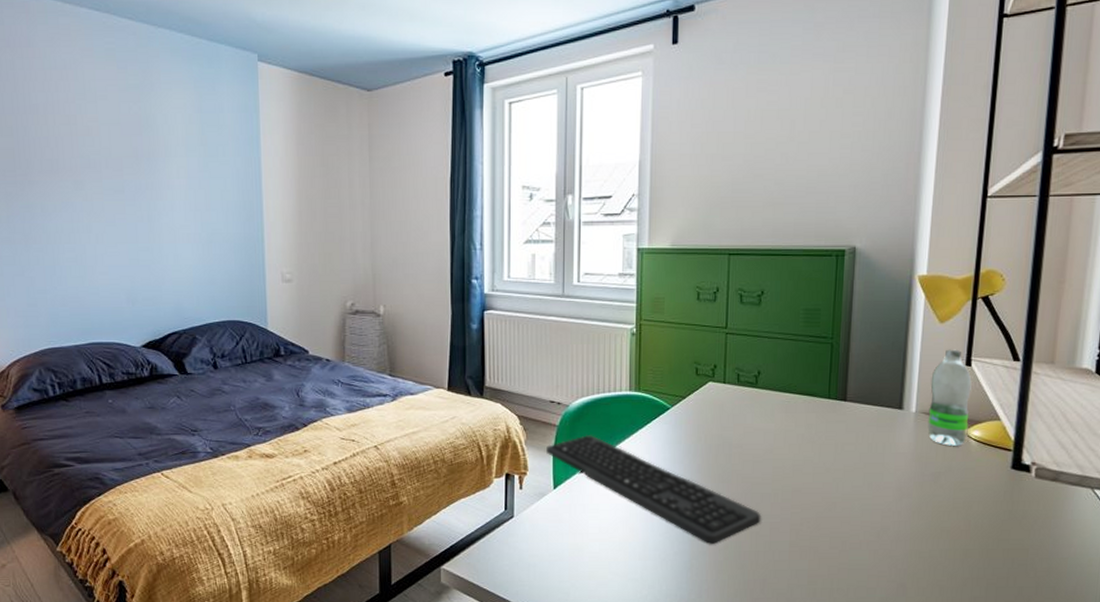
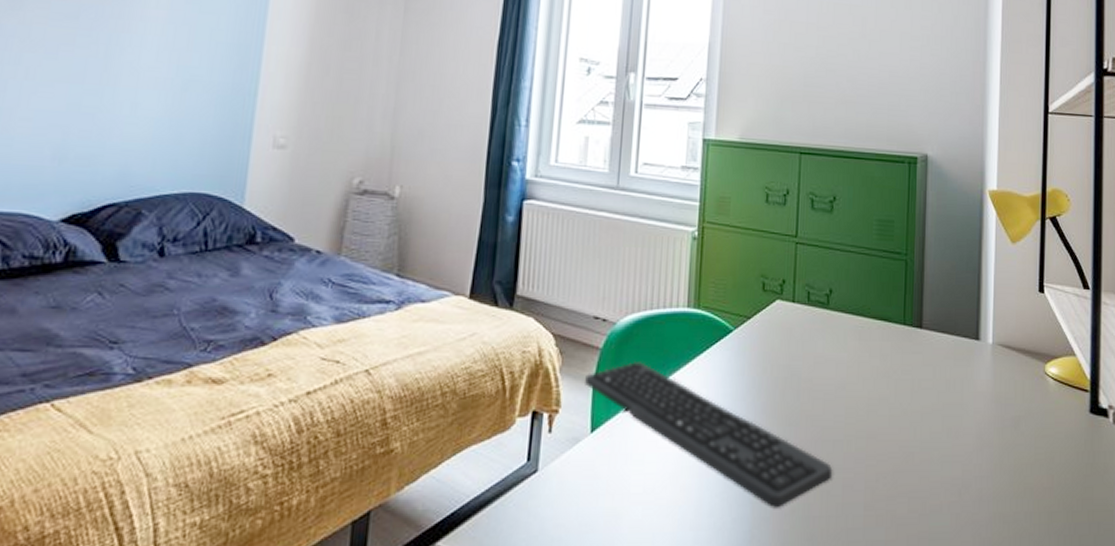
bottle: present [927,349,972,446] -> none [1005,273,1046,384]

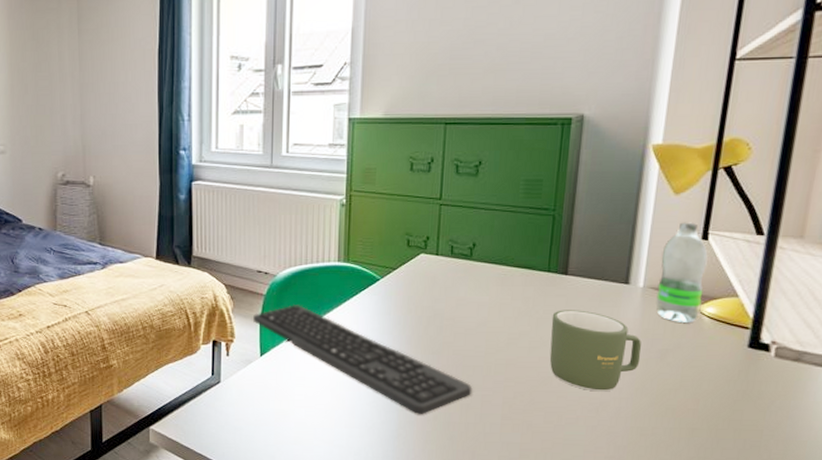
mug: none [909,369,997,470] -> present [549,310,642,392]
bottle: none [1005,273,1046,384] -> present [656,222,708,322]

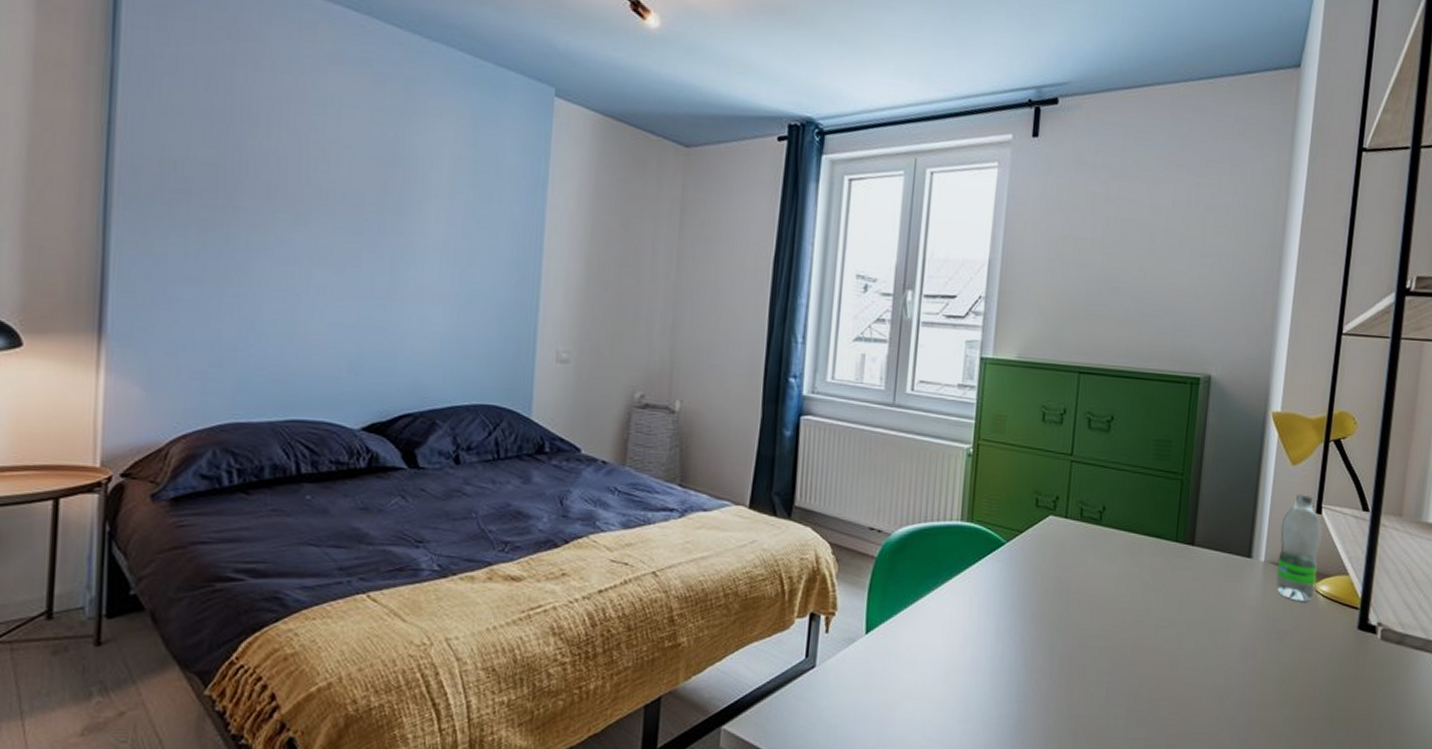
computer keyboard: present [252,305,473,414] -> none [859,570,1098,705]
mug: present [549,310,642,392] -> none [1176,584,1264,678]

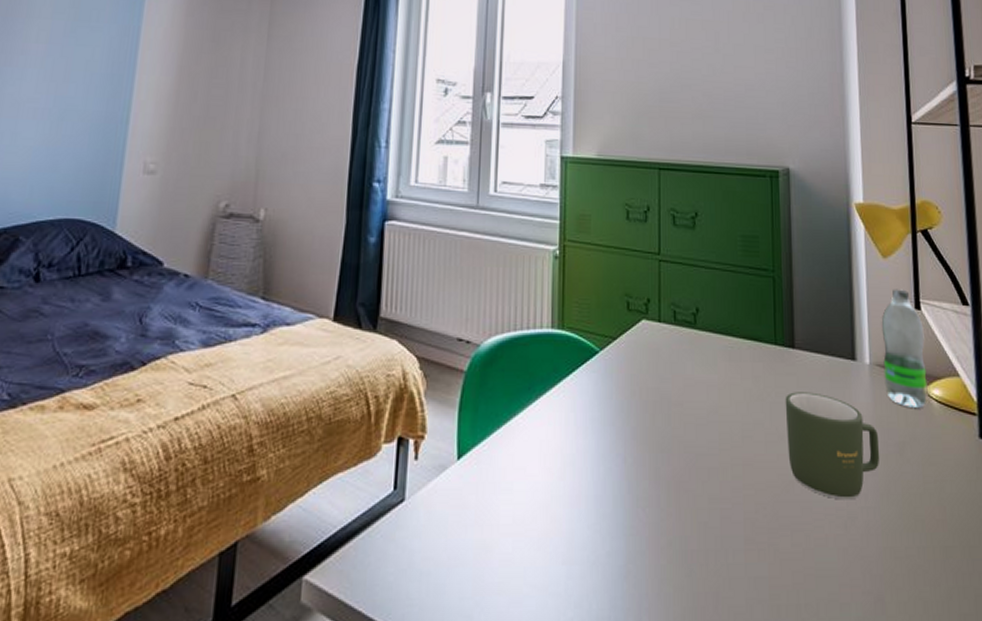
mug: none [1176,584,1264,678] -> present [785,392,880,500]

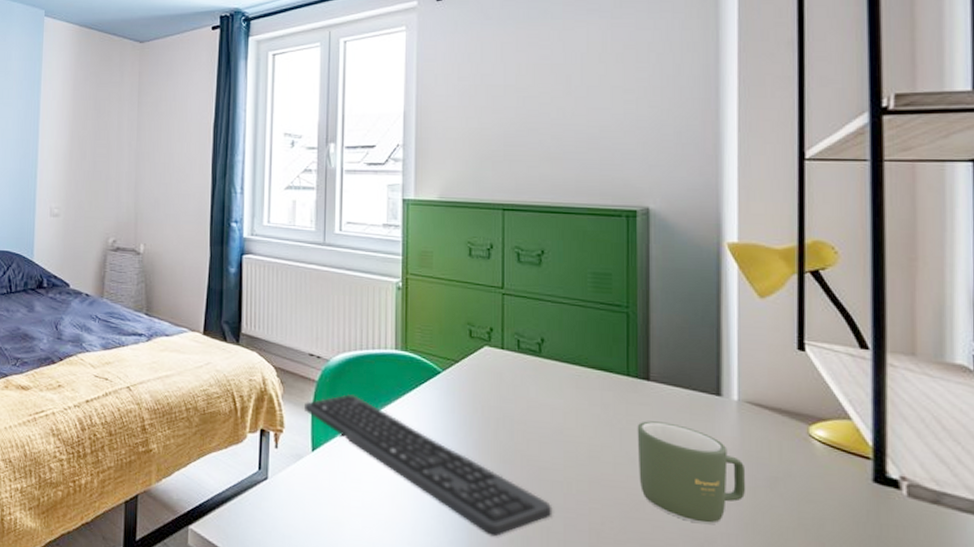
computer keyboard: none [449,385,709,540] -> present [303,394,553,536]
bottle: present [881,289,928,407] -> none [754,329,809,447]

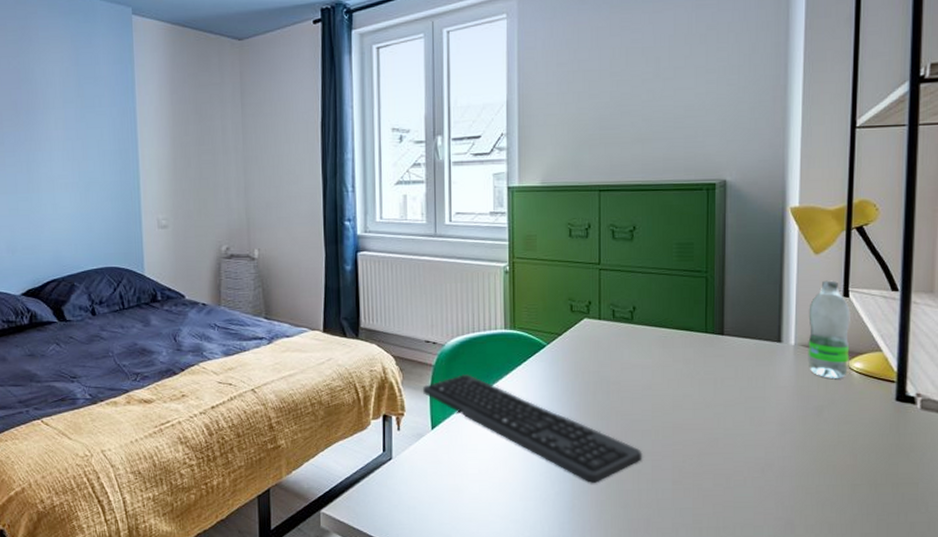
mug: present [637,421,746,525] -> none [712,369,799,452]
bottle: none [754,329,809,447] -> present [808,280,850,378]

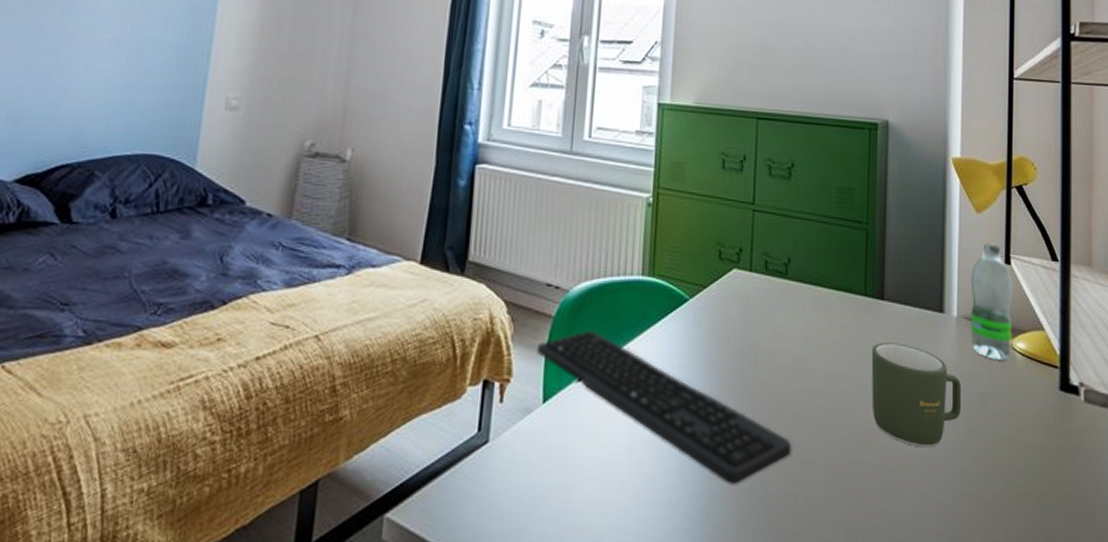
mug: none [712,369,799,452] -> present [871,342,962,448]

